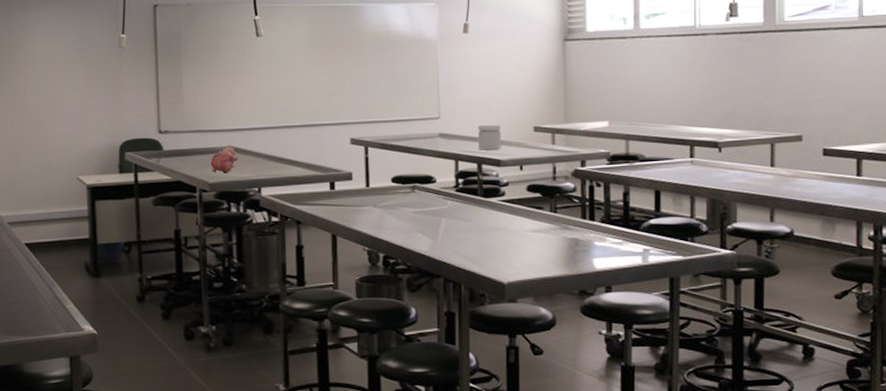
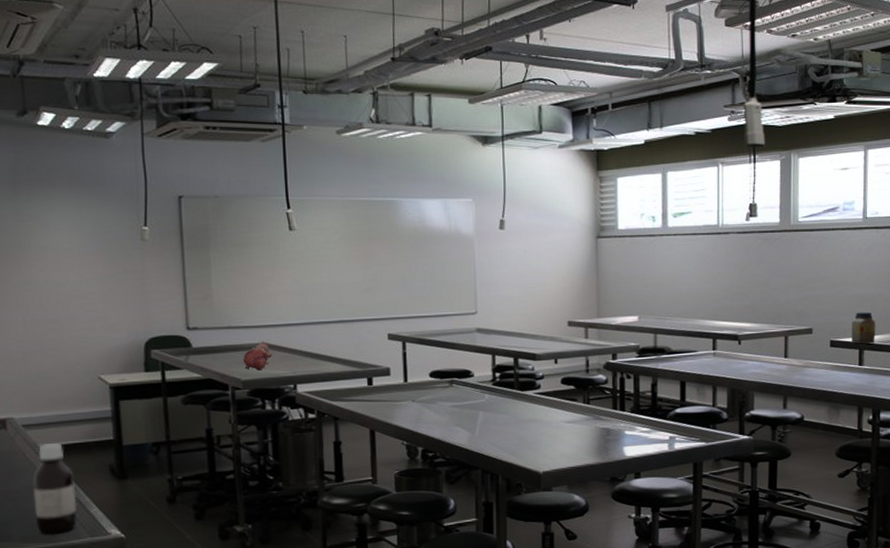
bottle: none [16,241,55,329] -> present [32,443,77,535]
jar: present [477,124,502,150] -> none [514,319,537,345]
jar: none [847,117,876,153] -> present [851,312,876,344]

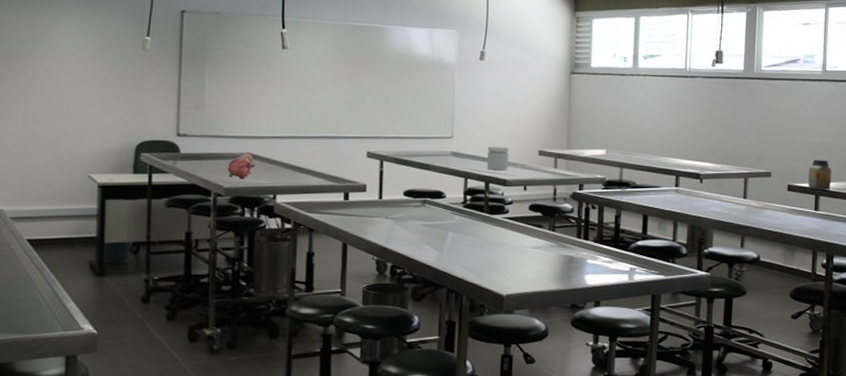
bottle: present [32,443,77,535] -> none [13,237,55,326]
jar: none [514,319,537,345] -> present [486,146,509,170]

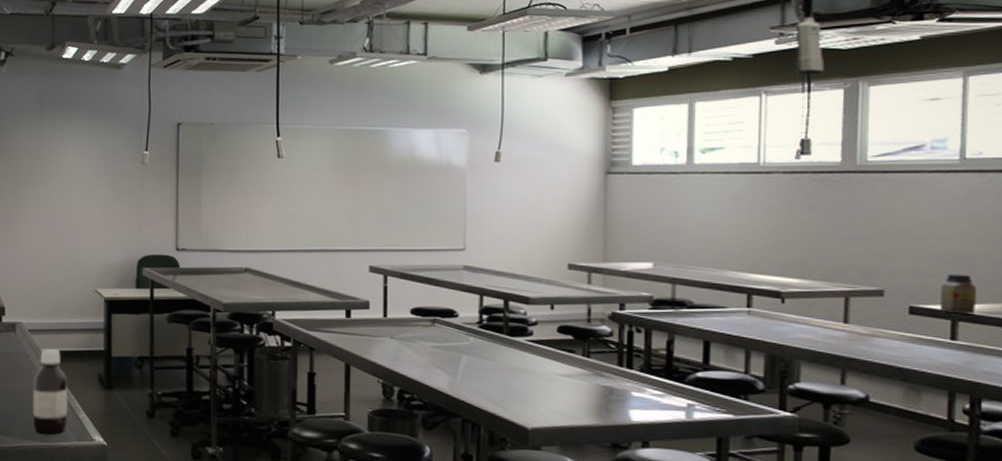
bottle: none [13,237,55,326] -> present [33,349,69,435]
anatomical model: present [227,151,256,179] -> none [225,265,254,295]
jar: present [486,146,509,170] -> none [505,259,532,287]

